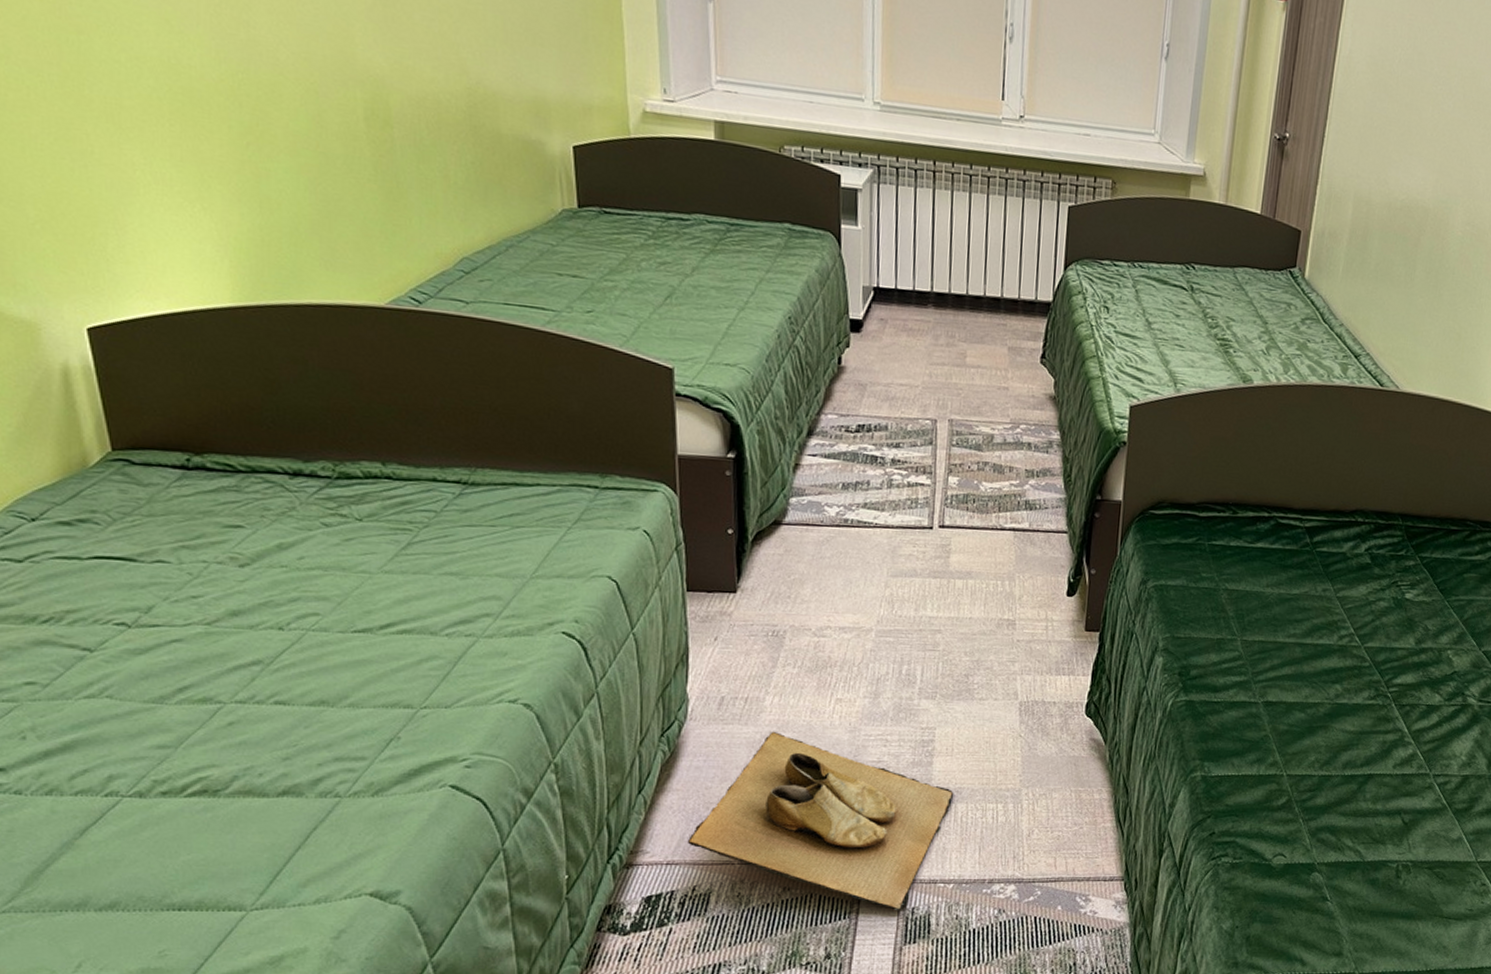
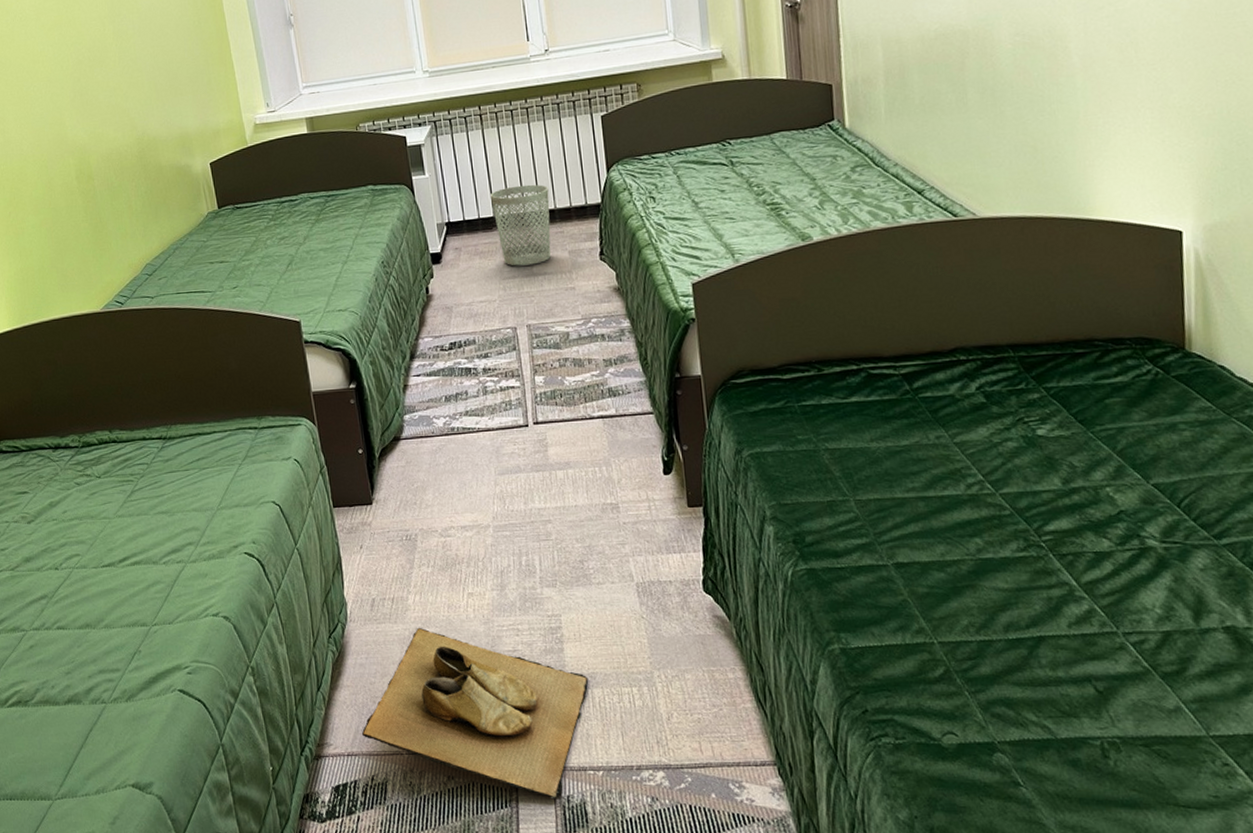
wastebasket: none [931,262,998,355] -> present [491,184,551,266]

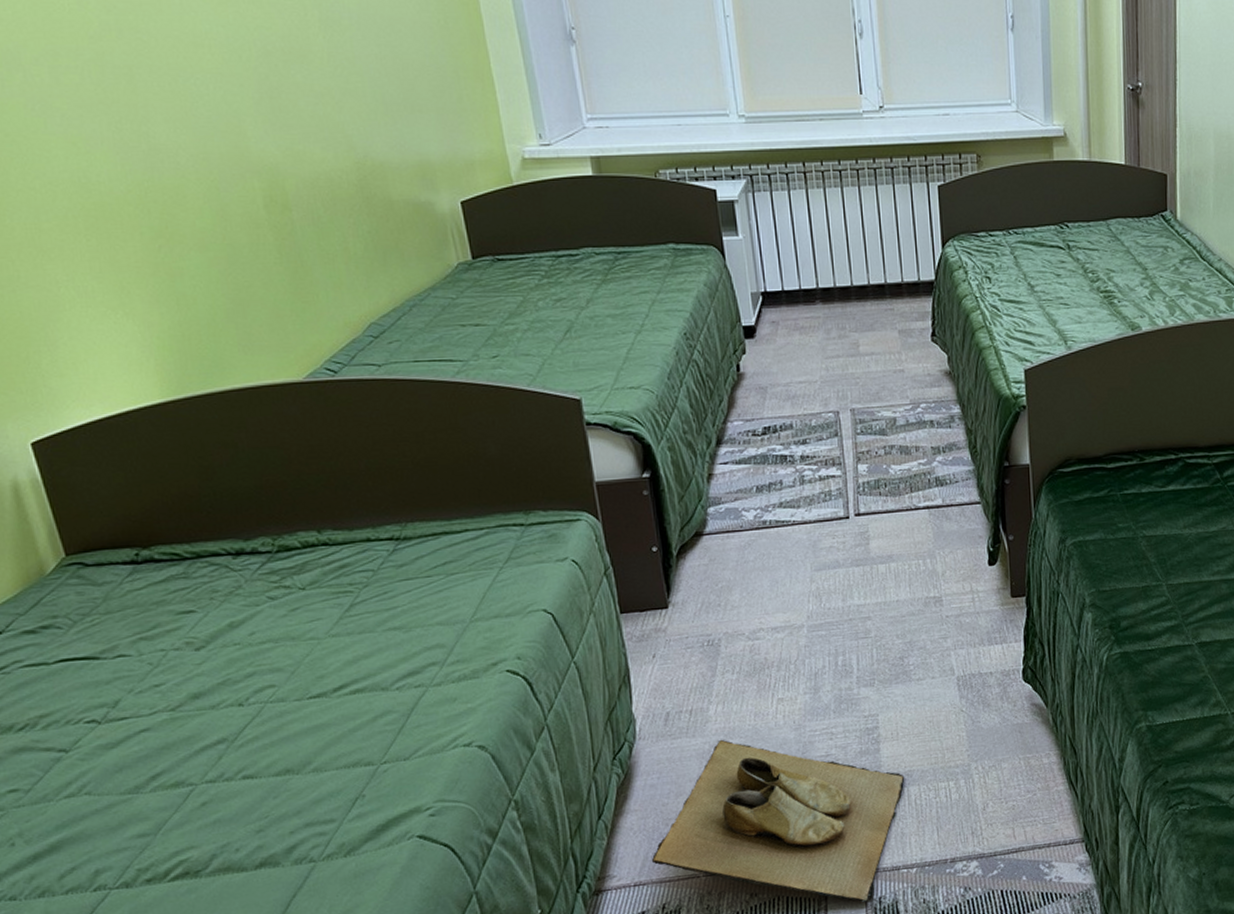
wastebasket: present [491,184,551,266] -> none [814,255,880,344]

